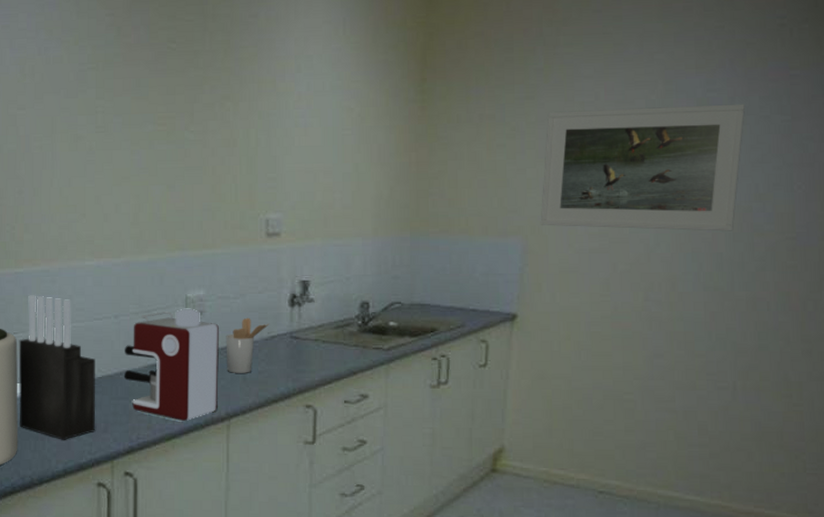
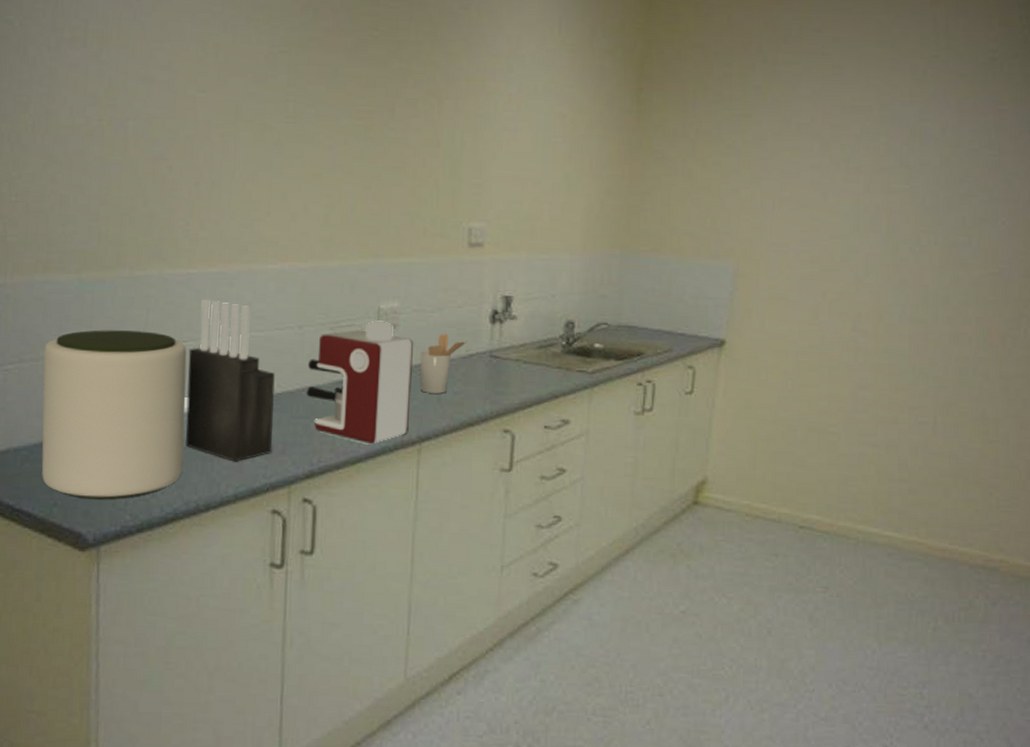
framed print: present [540,104,746,231] -> none [752,131,957,264]

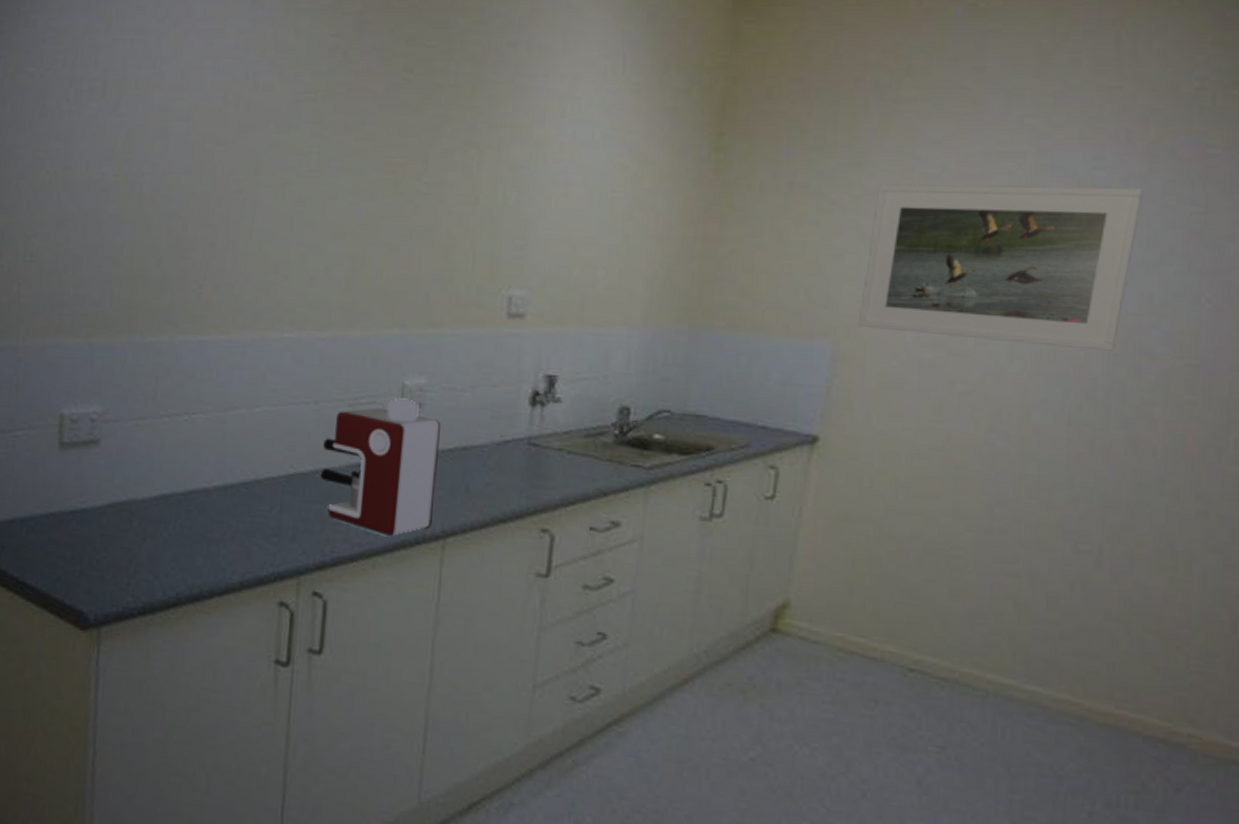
plant pot: present [41,330,187,500] -> none [46,398,196,579]
knife block: present [186,299,275,462] -> none [191,369,287,547]
utensil holder: present [420,333,467,394] -> none [446,415,503,484]
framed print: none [752,131,957,264] -> present [857,184,1144,351]

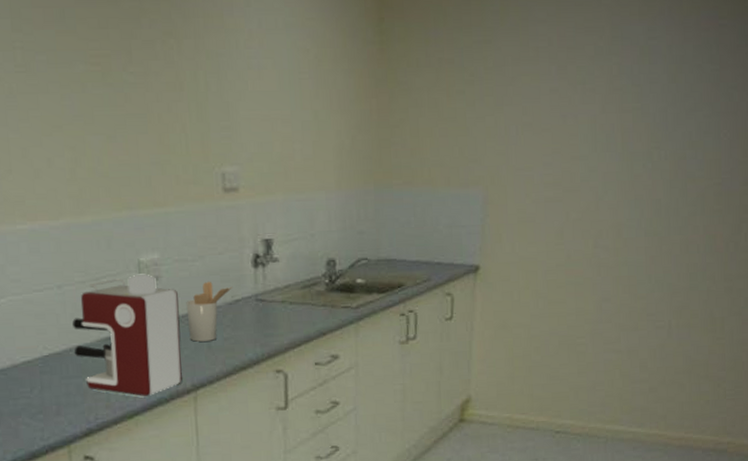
utensil holder: none [446,415,503,484] -> present [186,281,232,342]
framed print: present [857,184,1144,351] -> none [499,52,682,179]

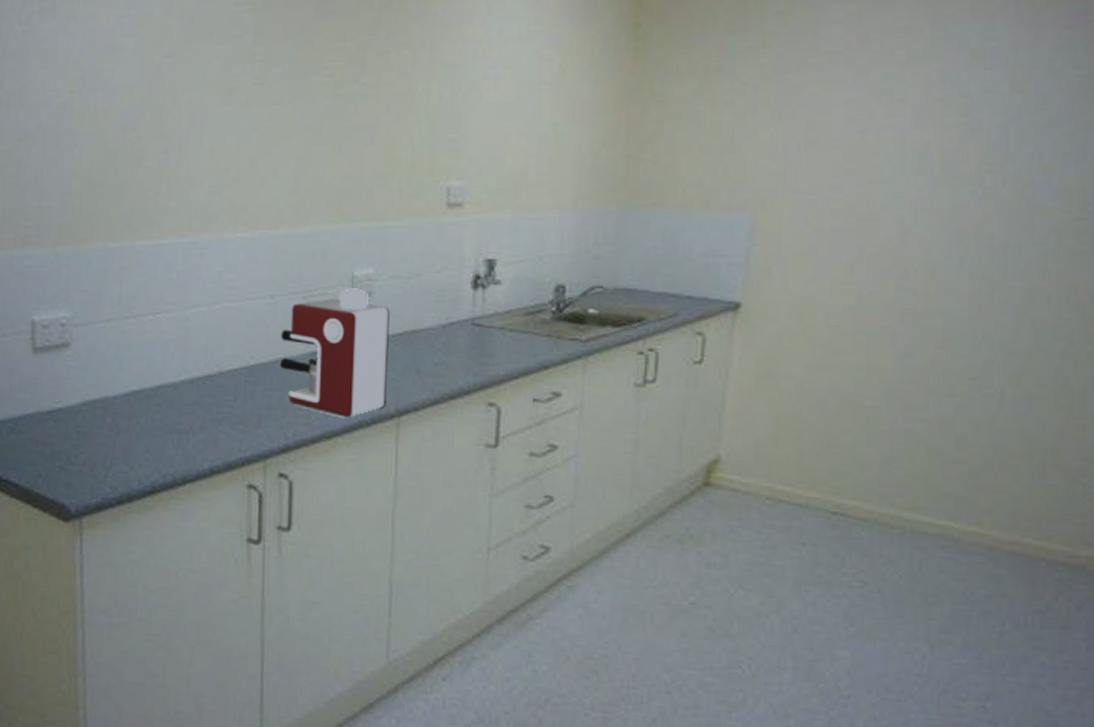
utensil holder: present [186,281,232,342] -> none [397,300,448,365]

